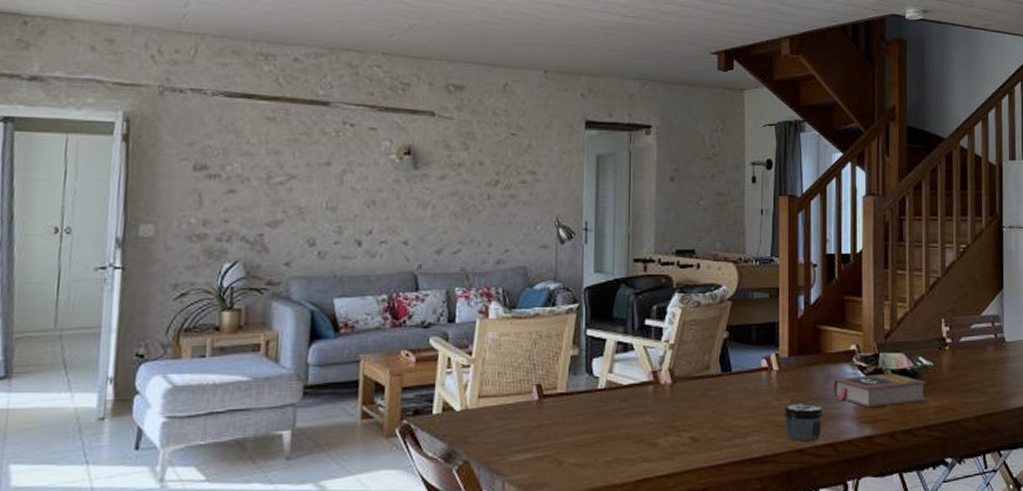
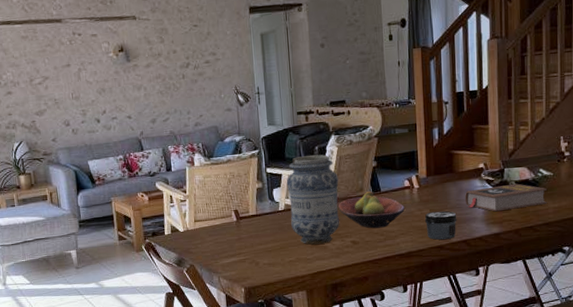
vase: none [611,317,680,440] -> present [286,154,339,245]
fruit bowl: none [676,369,760,421] -> present [338,190,405,229]

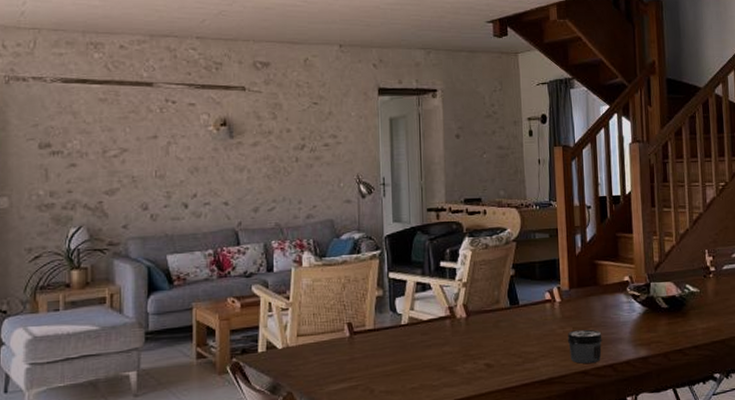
vase: present [286,154,339,245] -> none [411,259,472,368]
fruit bowl: present [338,190,405,229] -> none [471,303,545,349]
book: present [464,183,547,212] -> none [609,300,695,332]

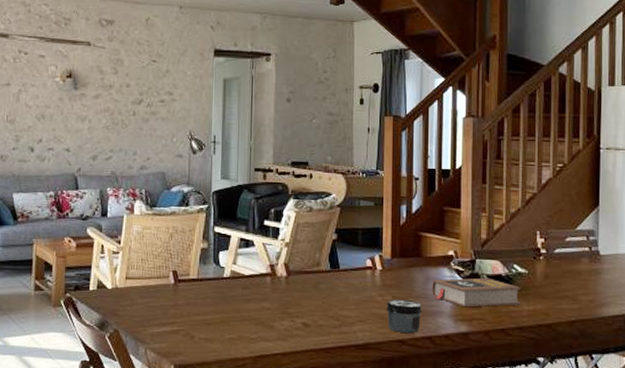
book: none [609,300,695,332] -> present [431,277,521,308]

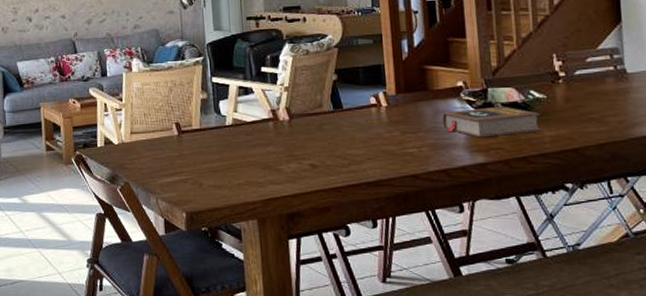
jar: present [386,299,422,333] -> none [395,134,434,168]

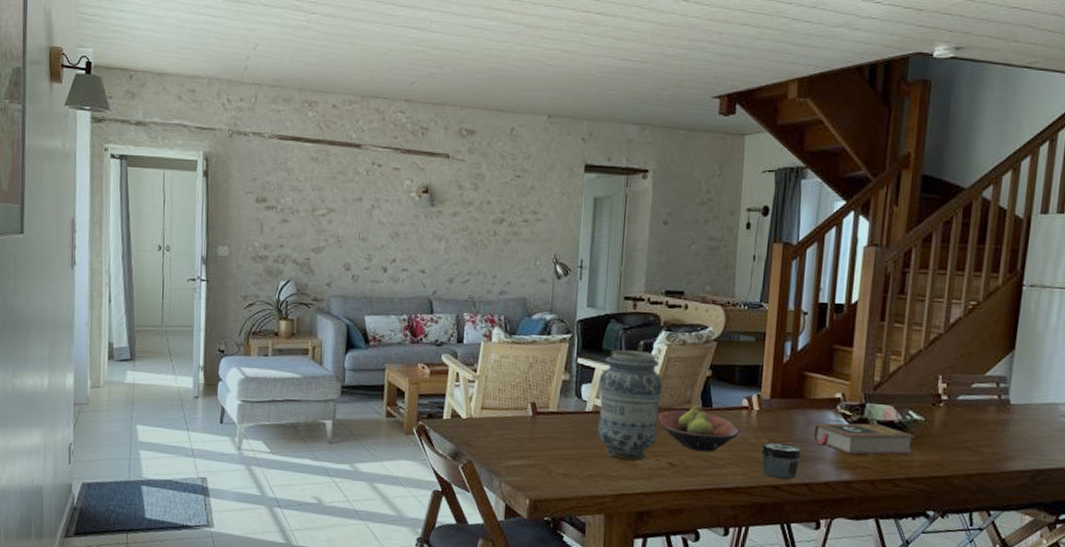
vase: none [234,64,295,166] -> present [598,350,663,461]
fruit bowl: none [293,107,371,151] -> present [658,404,739,452]
jar: none [395,134,434,168] -> present [761,442,801,479]

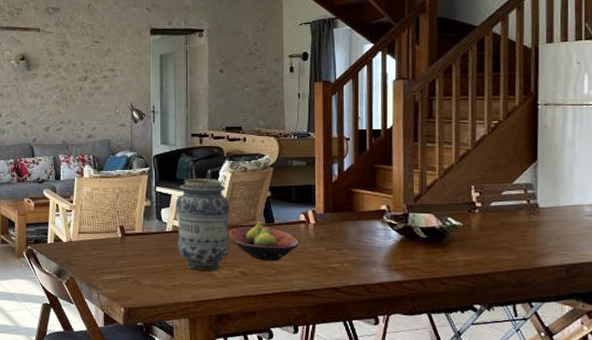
jar: present [761,442,801,479] -> none [320,250,356,281]
book: present [813,422,915,455] -> none [364,230,456,258]

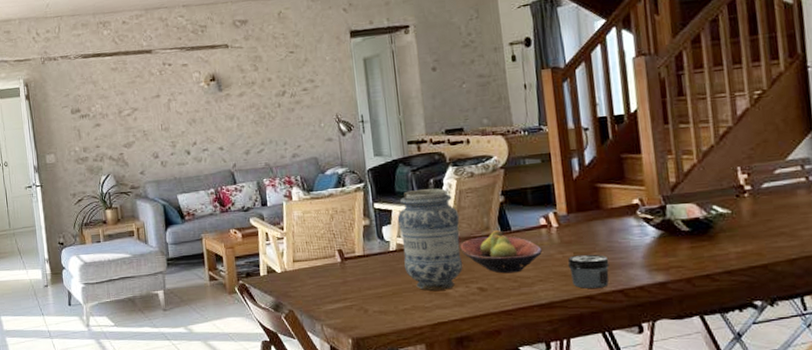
jar: none [320,250,356,281] -> present [567,254,610,289]

